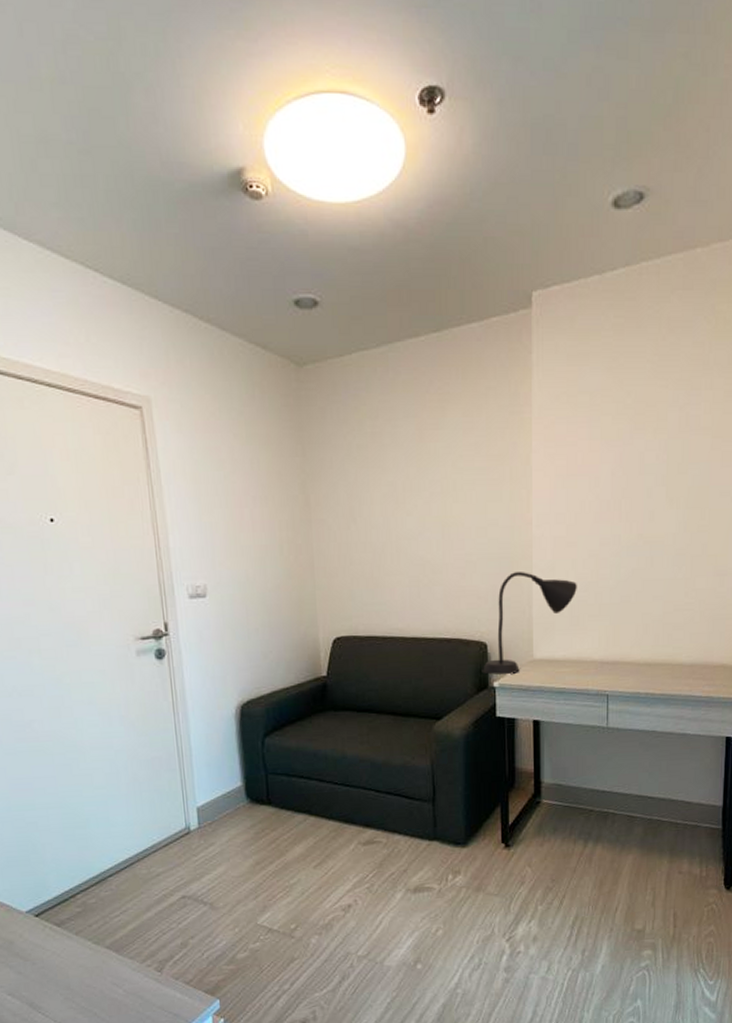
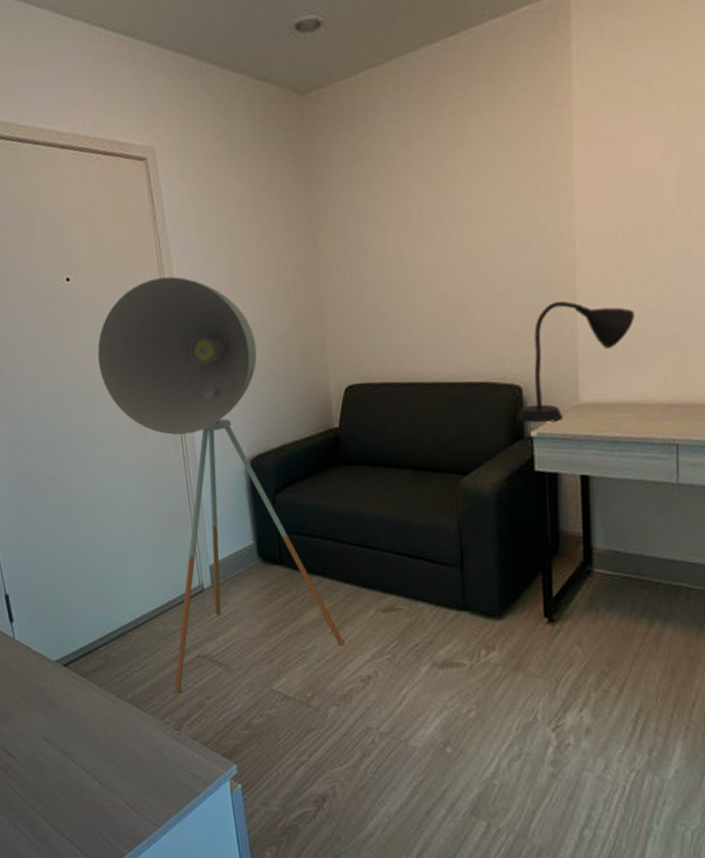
floor lamp: none [83,524,328,935] -> present [97,276,345,693]

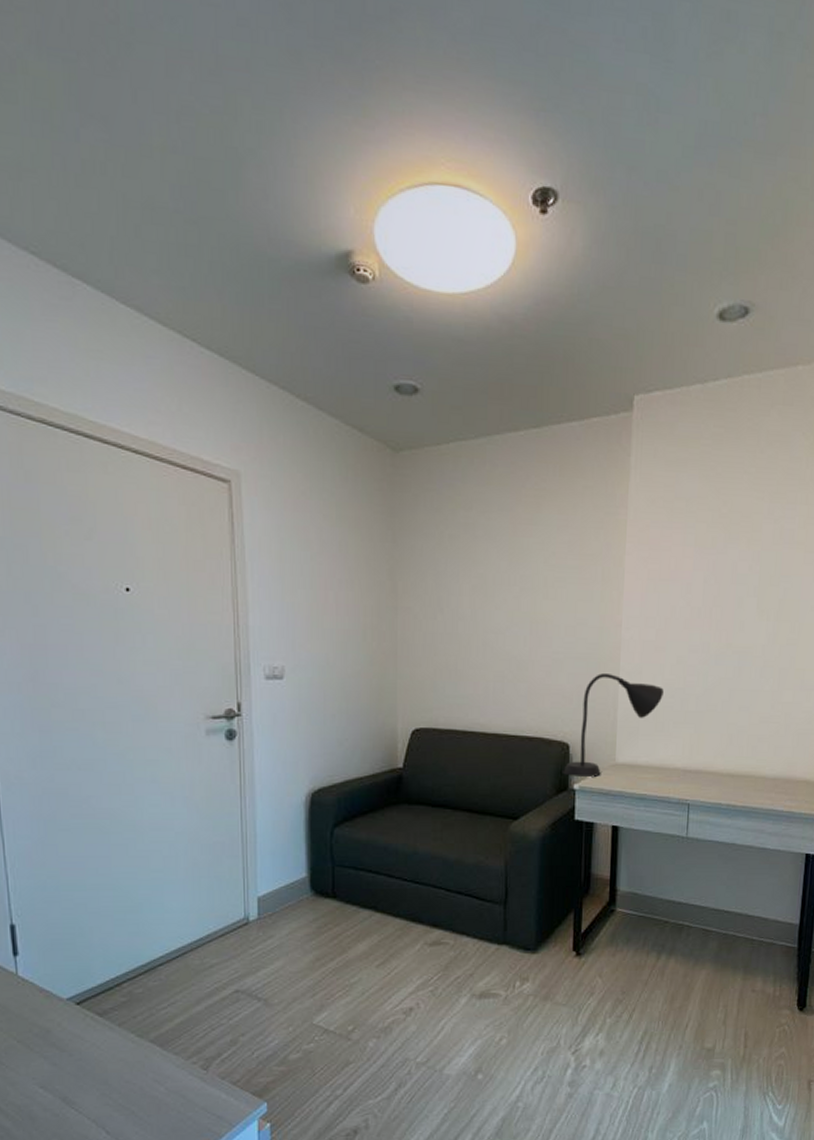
floor lamp: present [97,276,345,693] -> none [153,601,390,1031]

